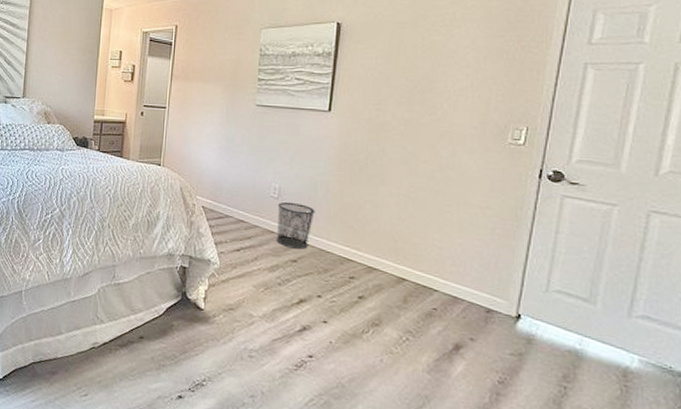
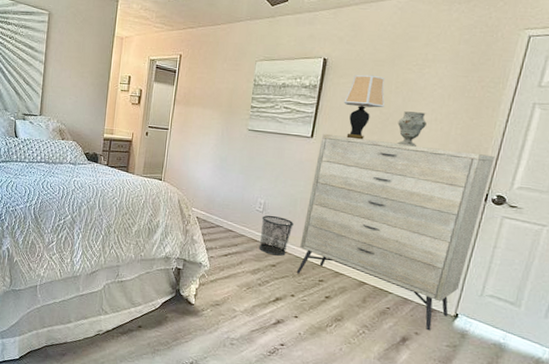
dresser: none [322,106,546,336] -> present [296,133,495,331]
table lamp: none [363,38,410,112] -> present [344,74,385,140]
decorative vase: none [428,78,461,117] -> present [397,111,427,147]

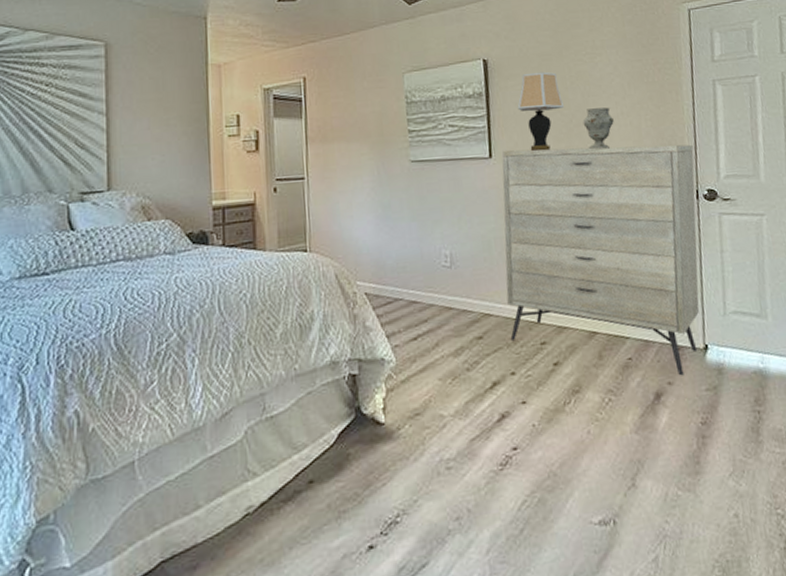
waste bin: present [259,215,294,256] -> none [451,268,494,324]

